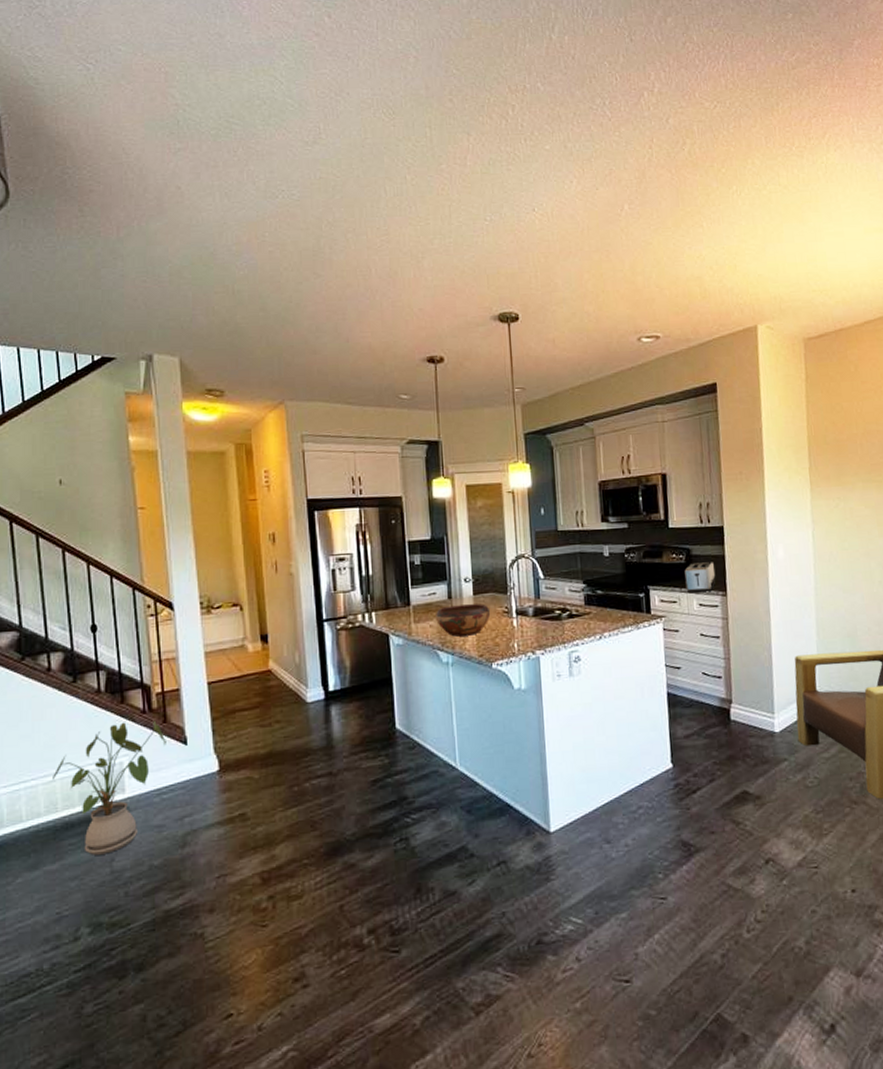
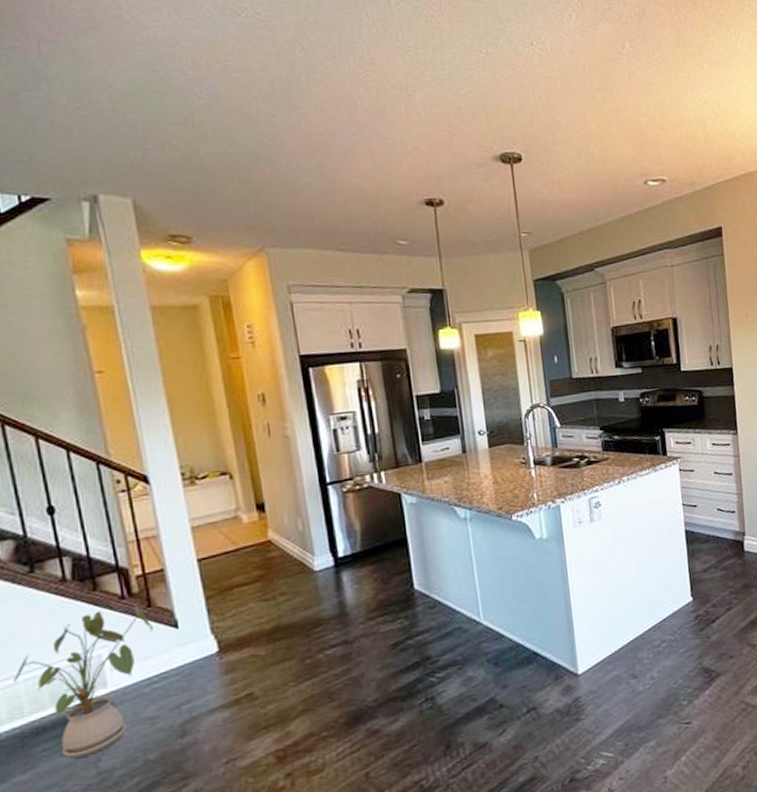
decorative bowl: present [436,603,491,637] -> none [450,456,508,491]
toaster: present [684,562,716,593] -> none [697,402,727,434]

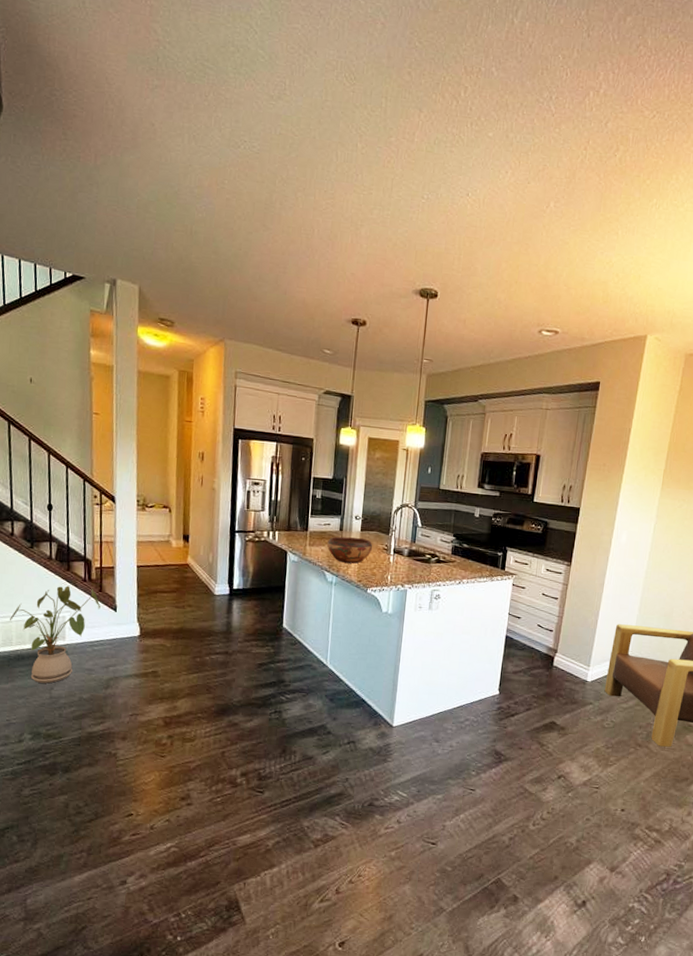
decorative bowl: none [450,456,508,491] -> present [327,536,373,564]

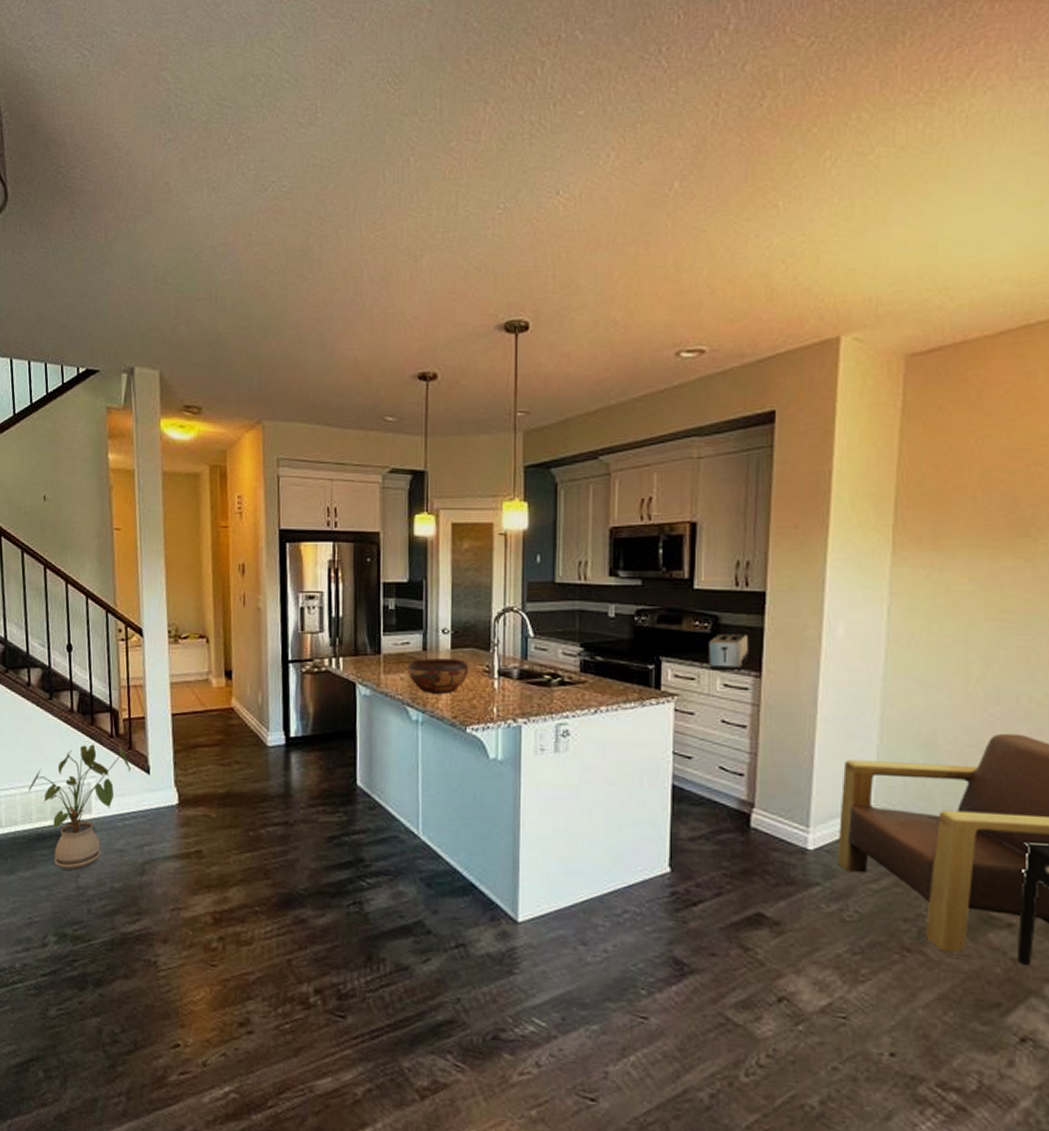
toaster: none [537,534,566,561] -> present [707,634,749,671]

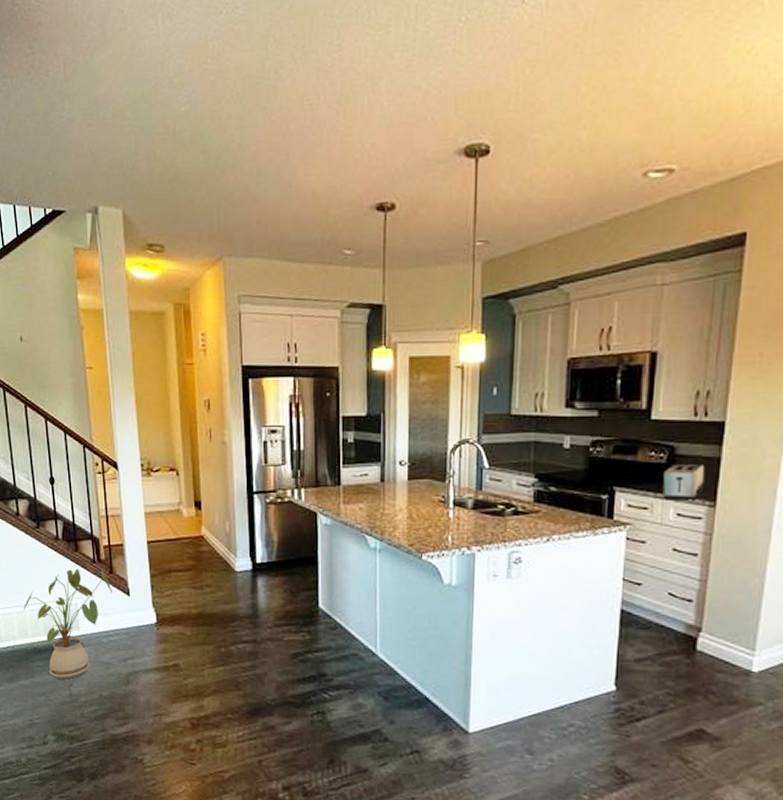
decorative bowl: present [408,658,469,694] -> none [366,489,425,523]

